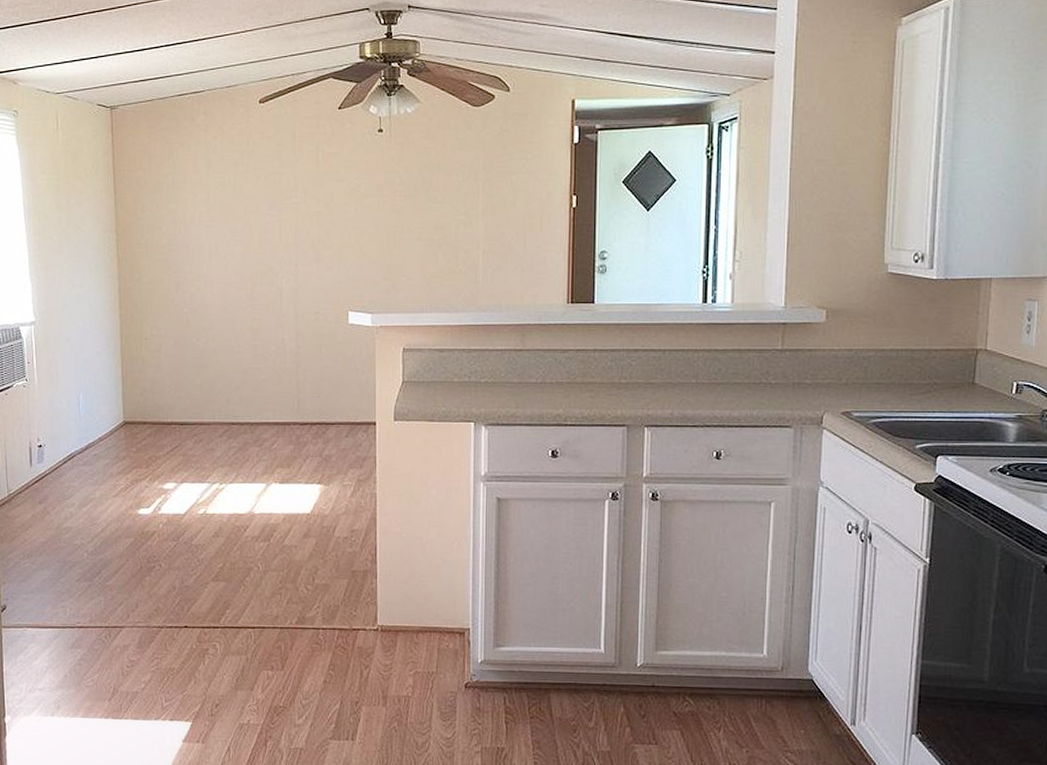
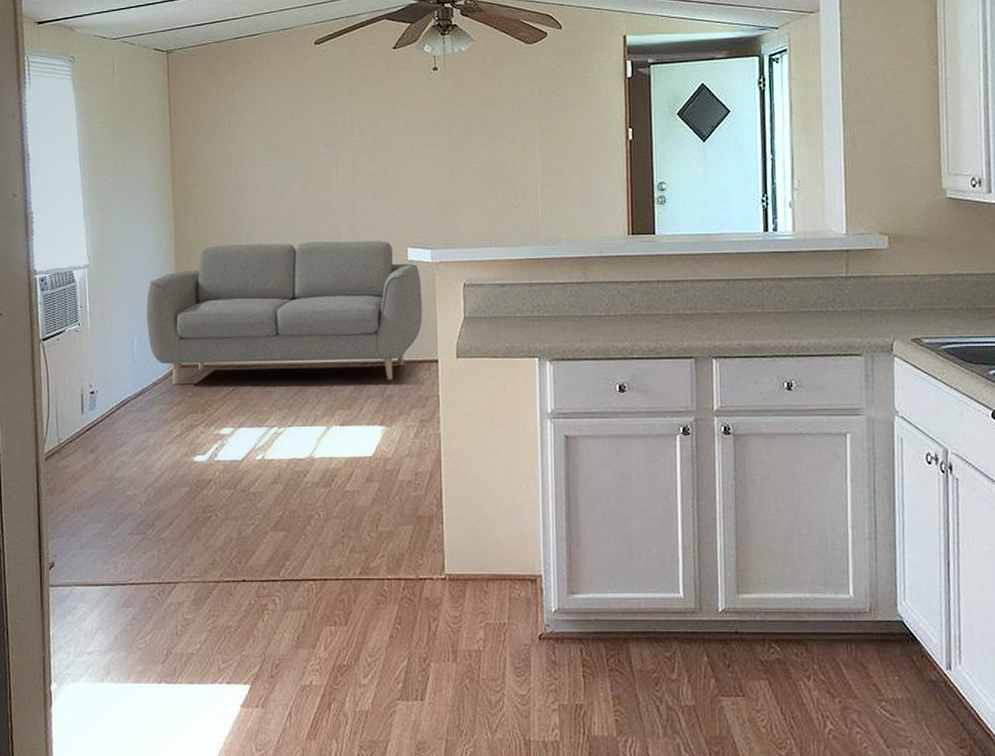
sofa: none [92,304,363,441] -> present [146,241,423,385]

